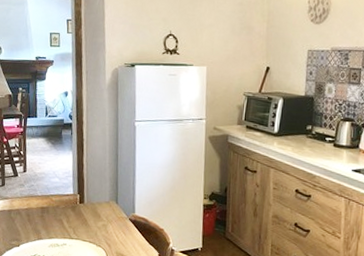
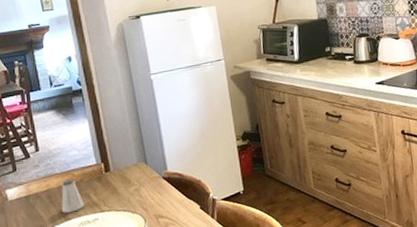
saltshaker: none [36,203,57,233] -> present [61,179,84,213]

